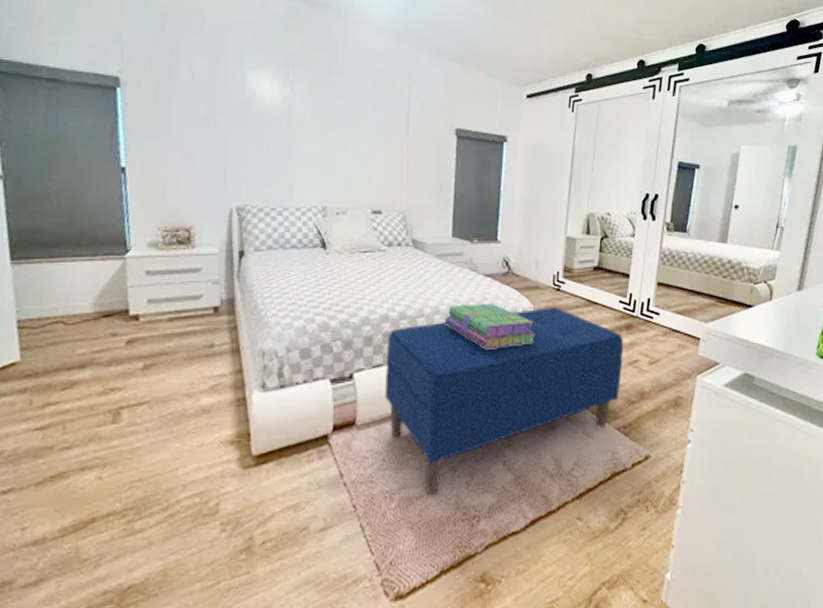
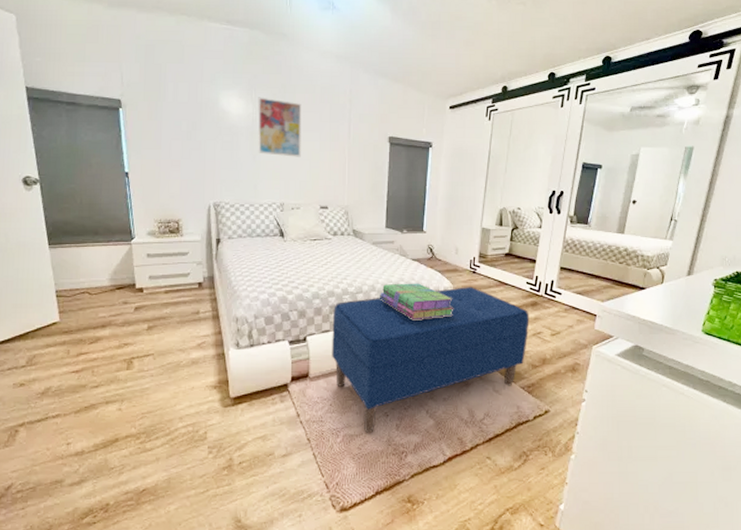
wall art: none [295,78,351,151] -> present [257,97,302,157]

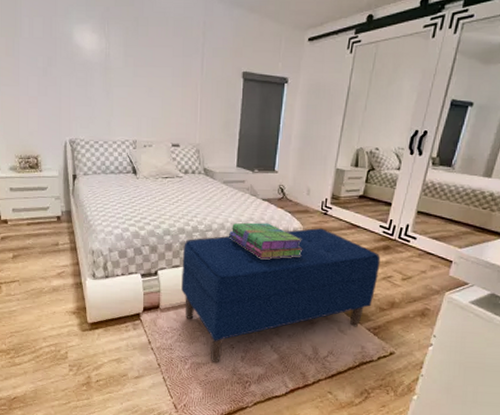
wall art: present [257,97,302,157] -> none [110,31,154,94]

